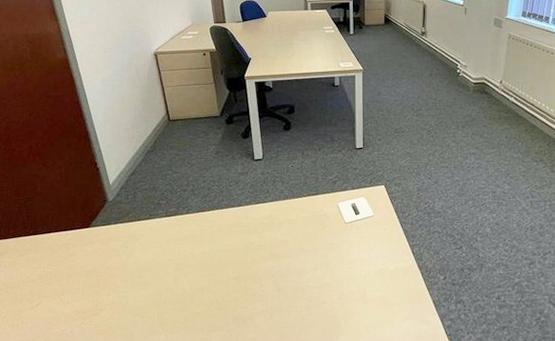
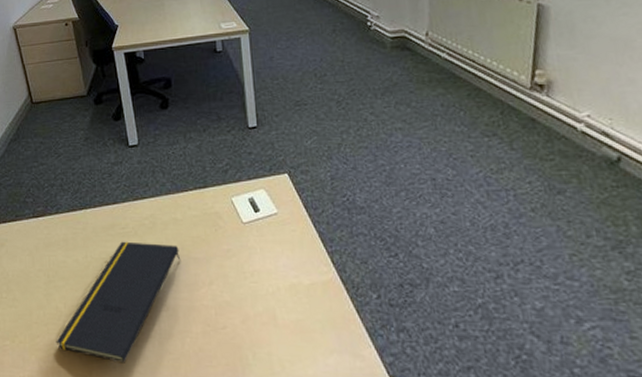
notepad: none [181,236,293,332] -> present [56,241,181,363]

